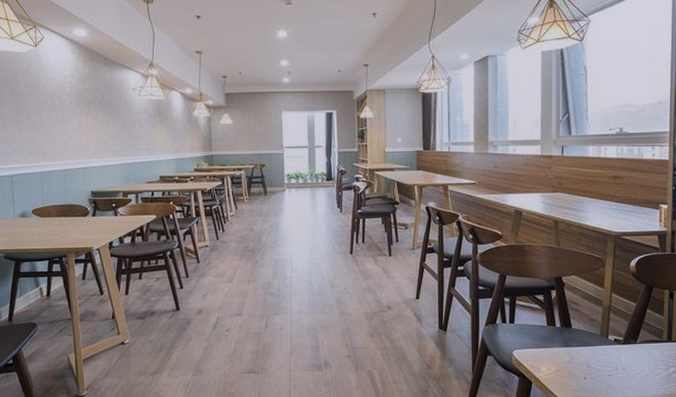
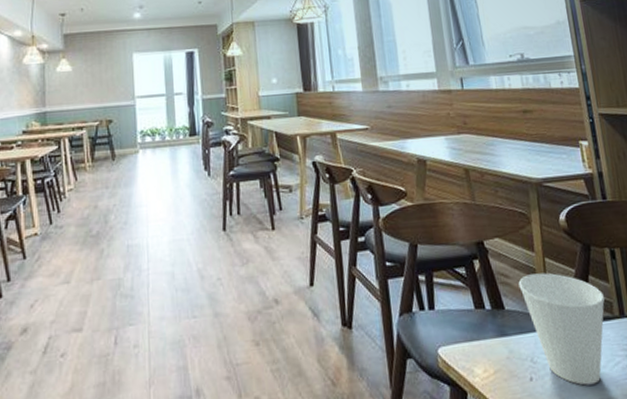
cup: none [586,304,658,387] -> present [518,272,606,386]

